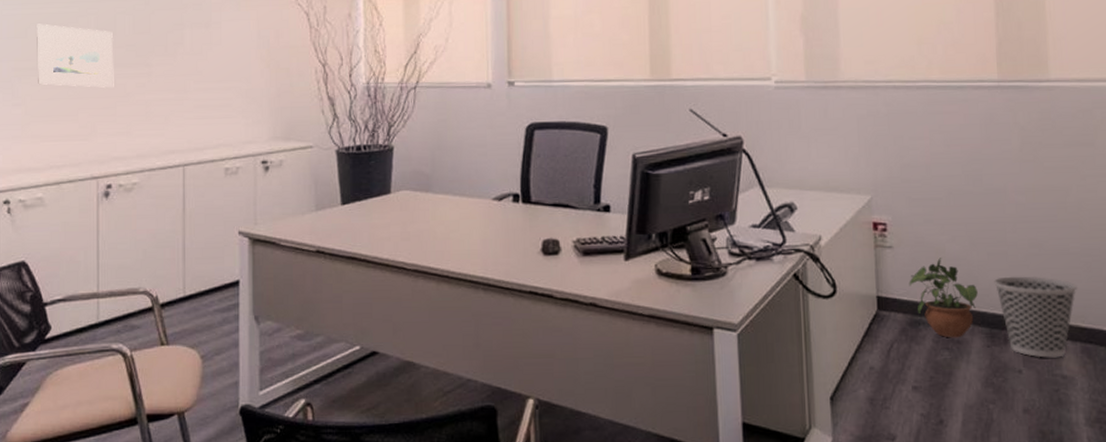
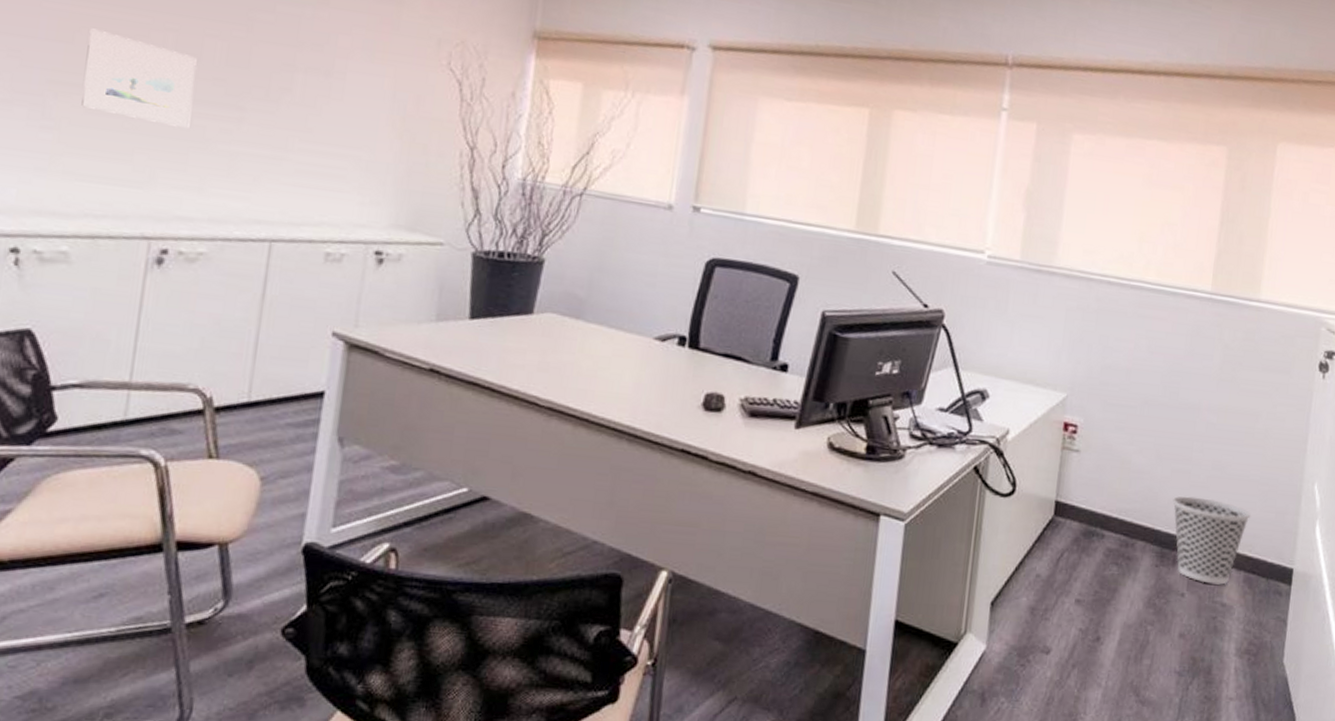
potted plant: present [909,258,978,338] -> none [1089,468,1156,554]

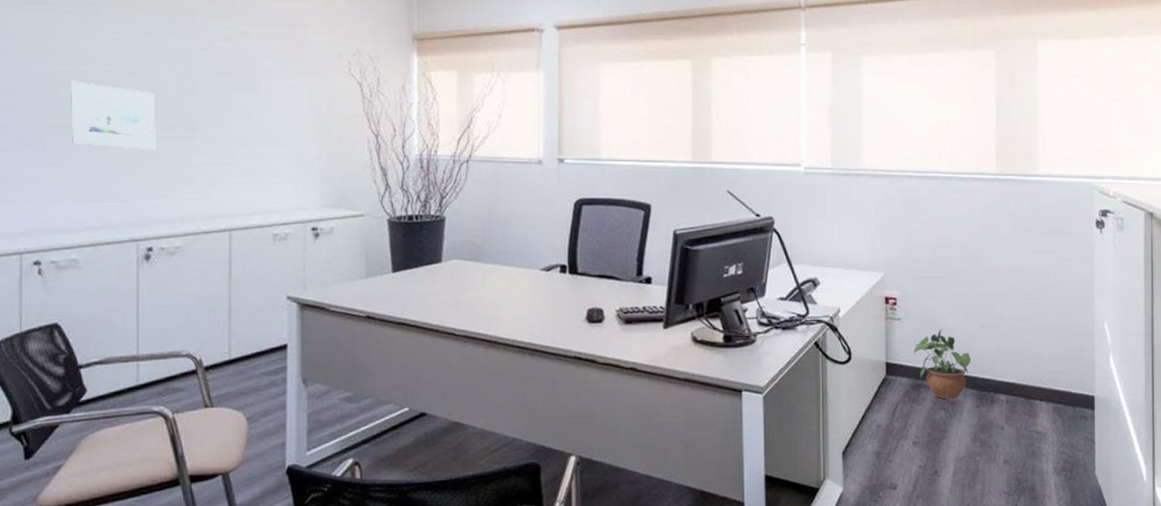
potted plant: none [1089,468,1156,554] -> present [913,329,971,400]
wastebasket: present [1172,496,1251,585] -> none [985,345,1052,416]

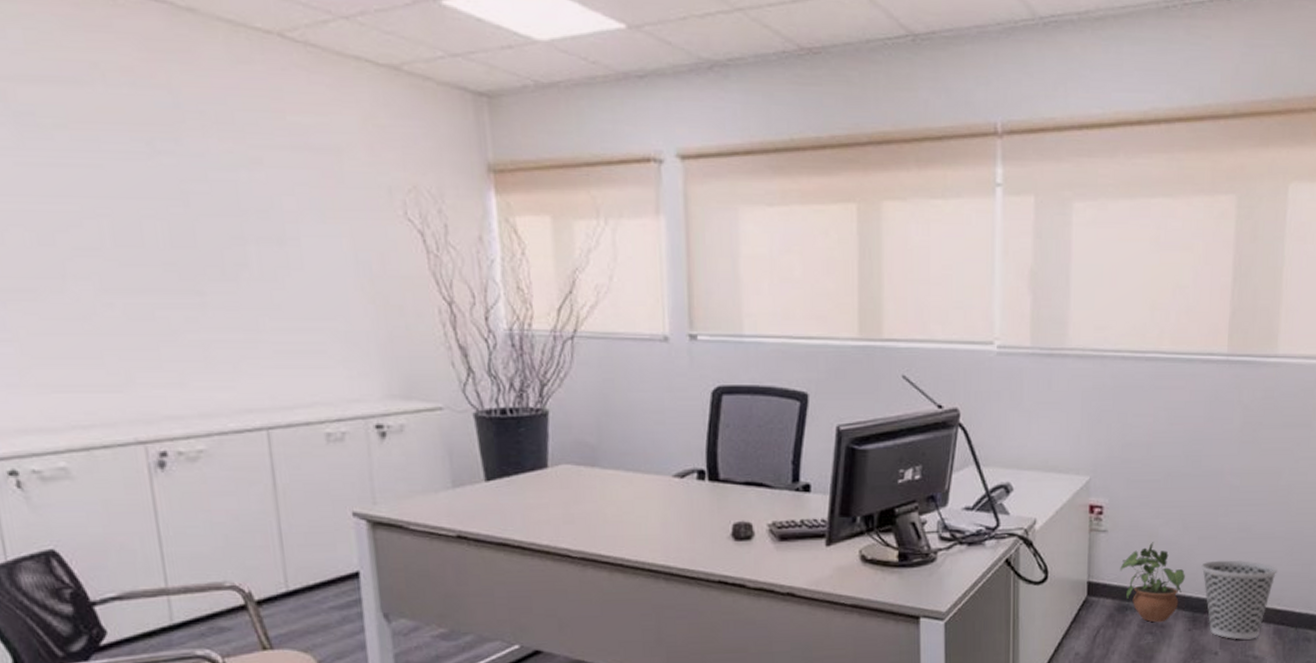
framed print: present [71,81,156,149] -> none [17,225,152,321]
wastebasket: none [985,345,1052,416] -> present [1201,560,1278,640]

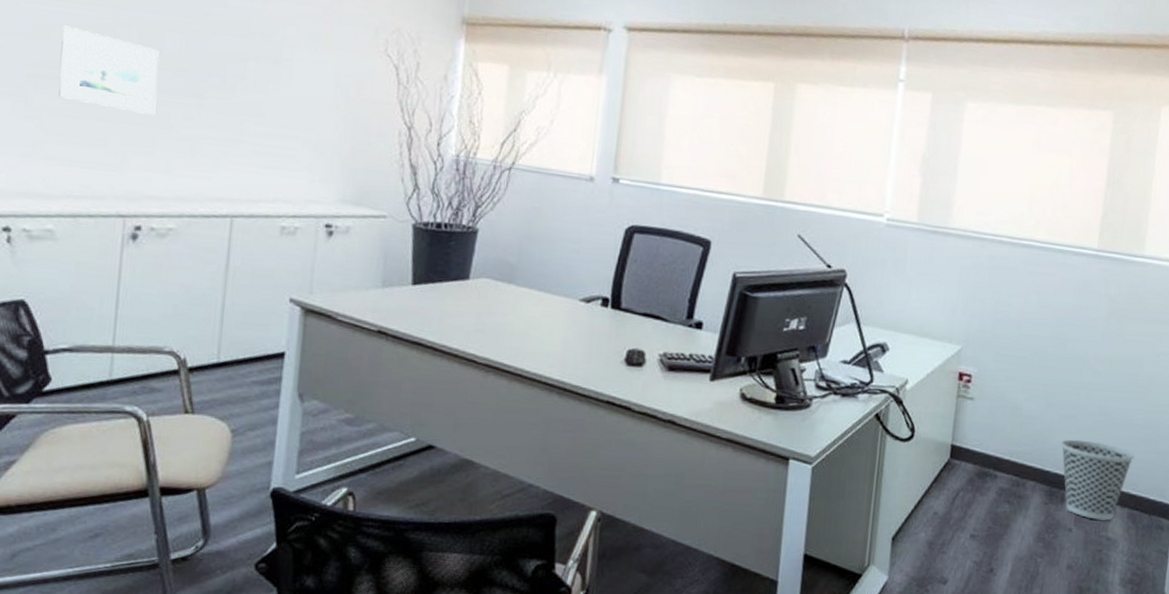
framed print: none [17,225,152,321] -> present [59,25,159,115]
potted plant: present [1120,542,1185,623] -> none [983,414,1045,493]

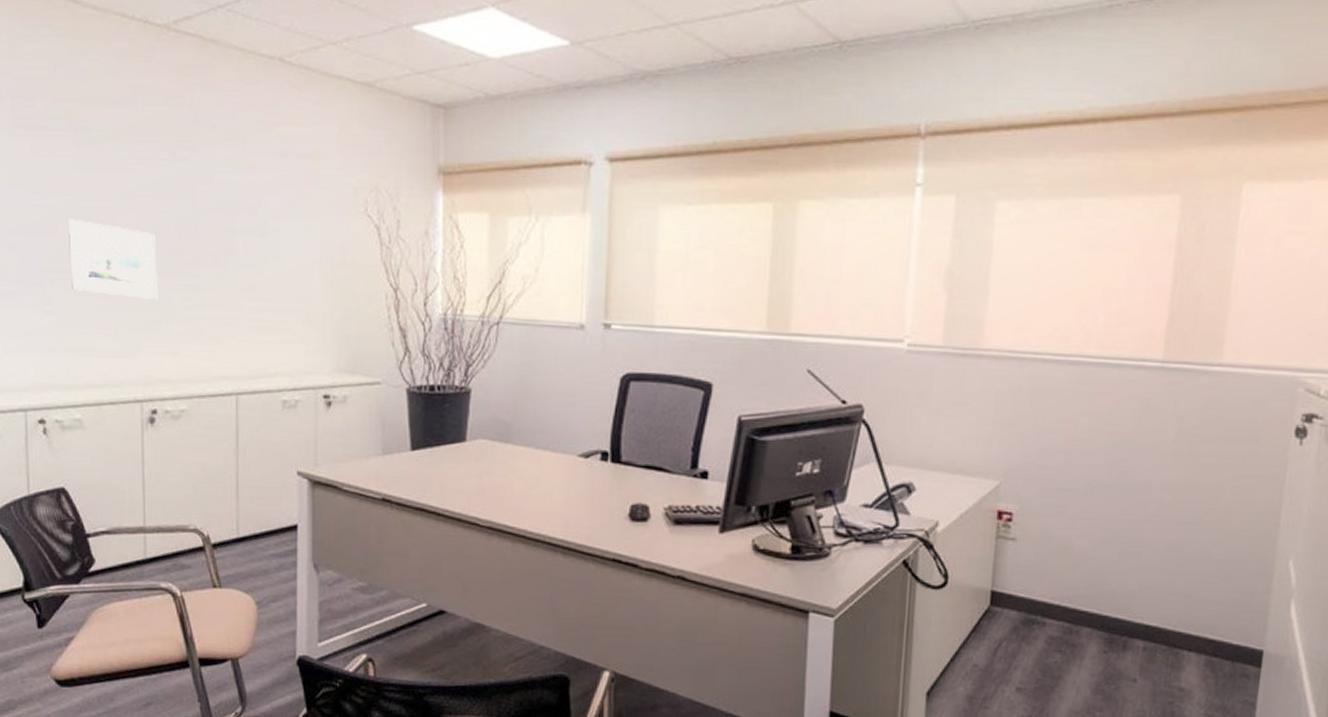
wastebasket: present [1061,439,1135,521] -> none [1121,579,1213,669]

